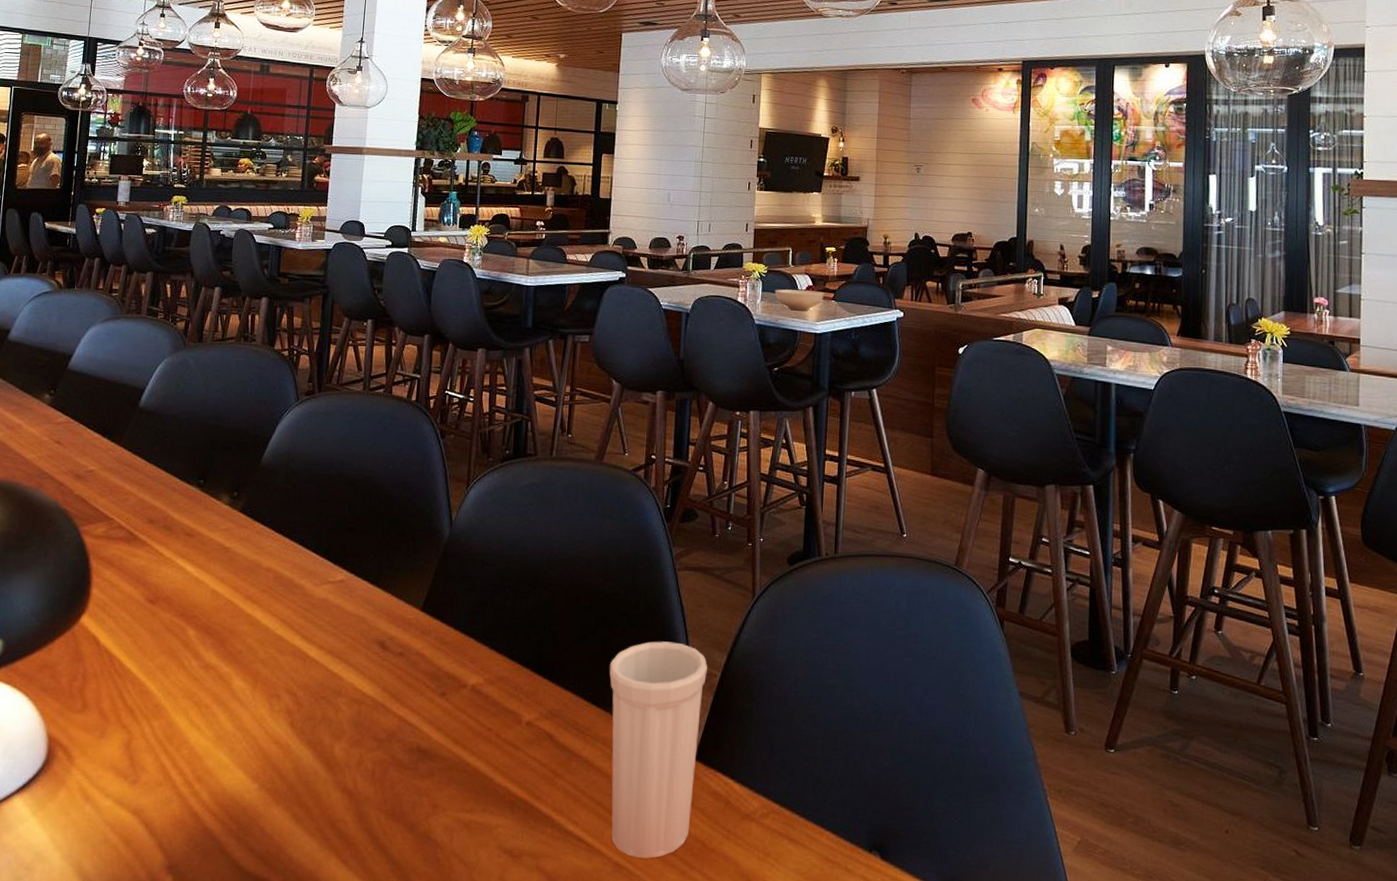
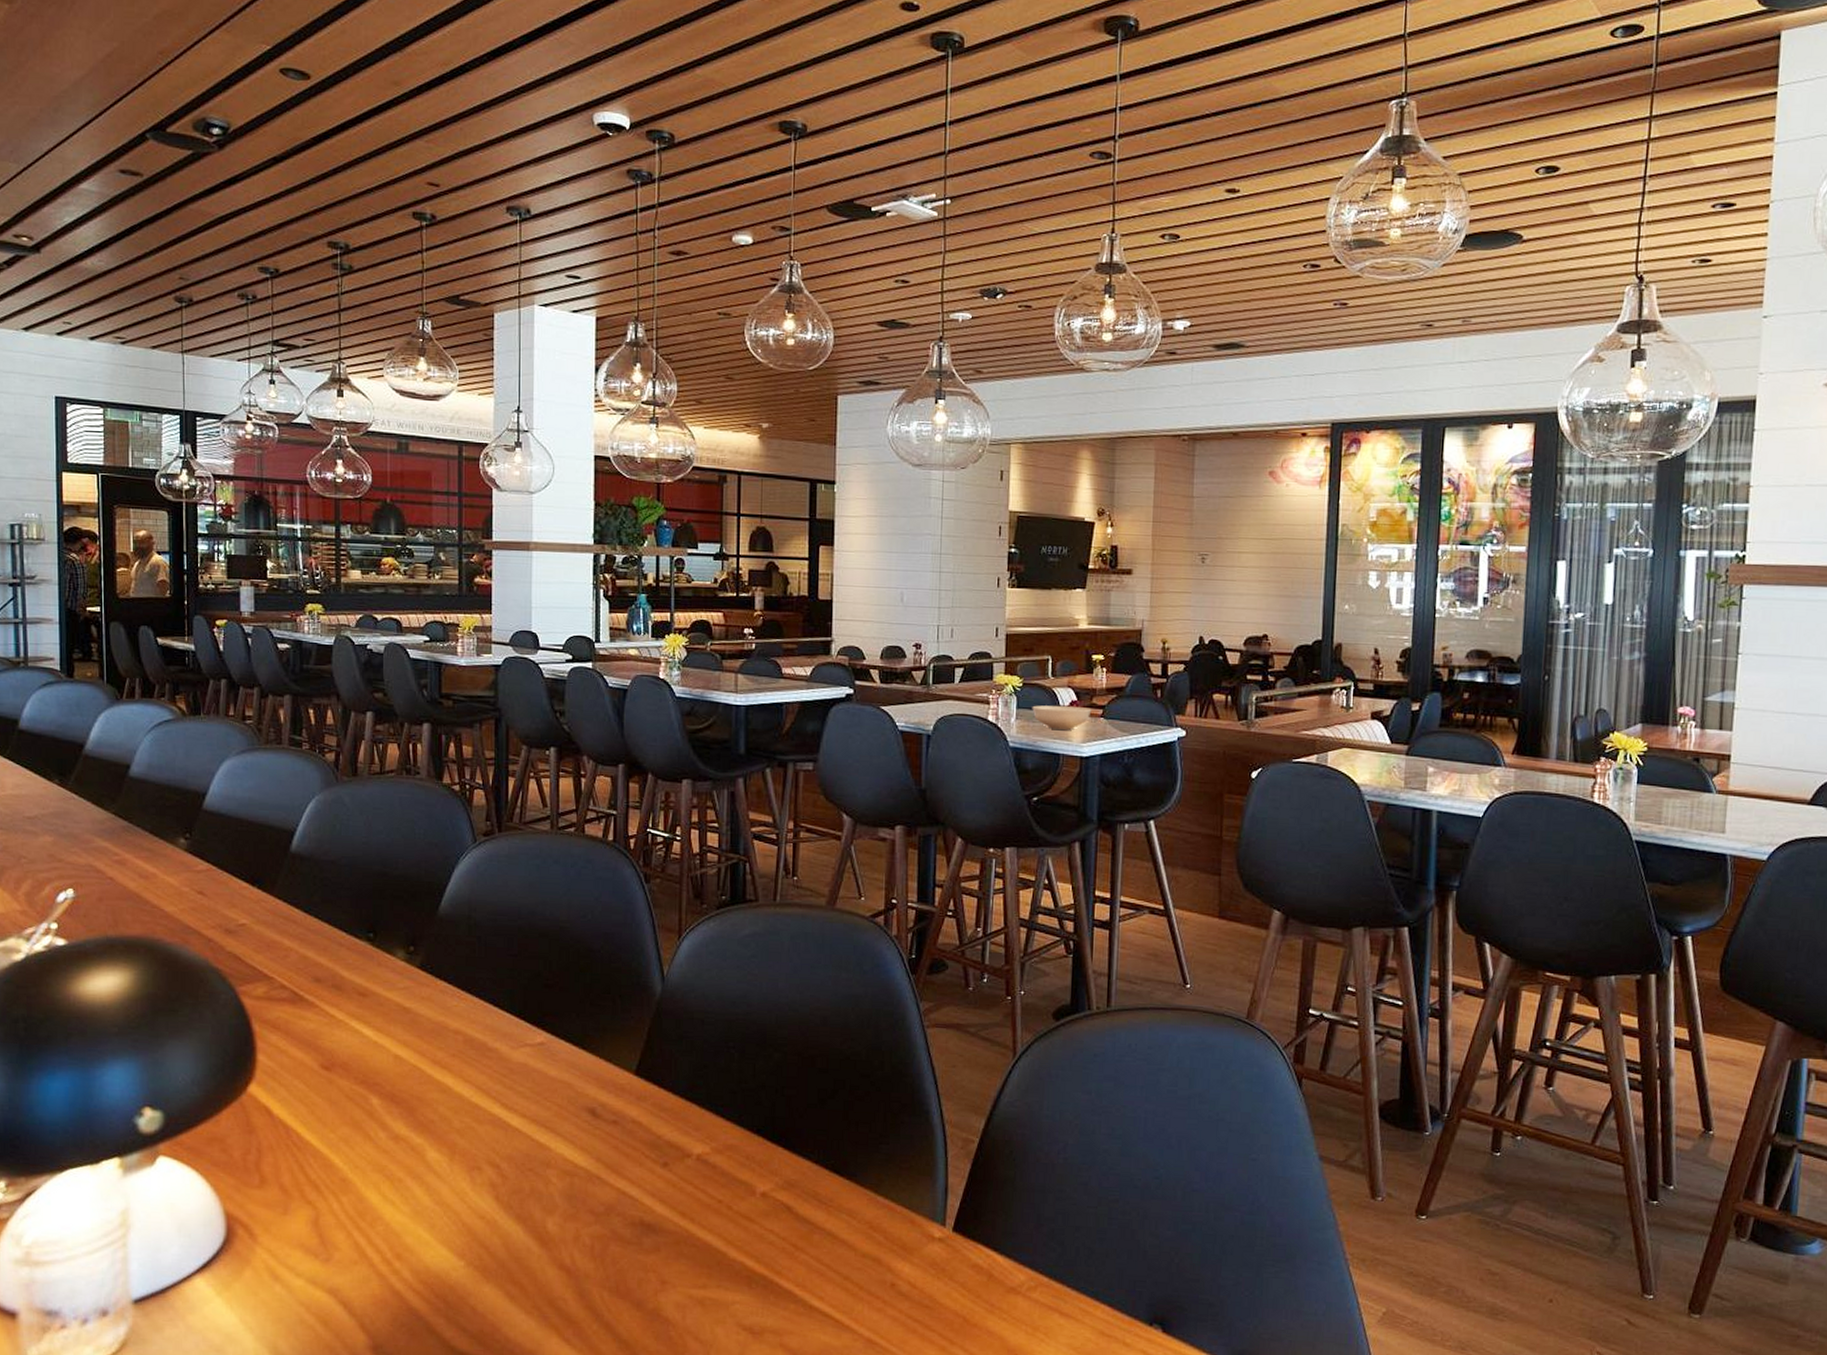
cup: present [609,641,707,858] -> none [852,1105,964,1334]

